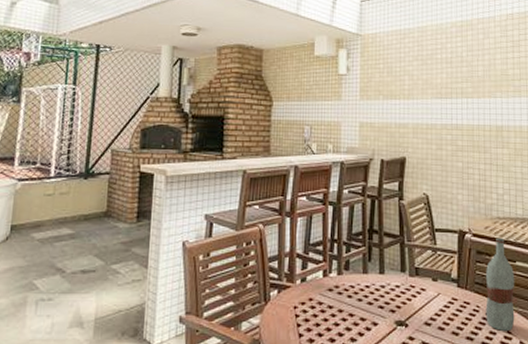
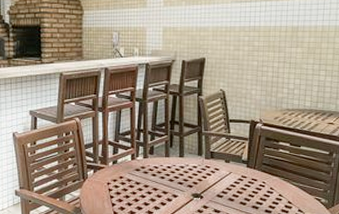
bottle: present [485,238,515,331] -> none [270,126,299,201]

